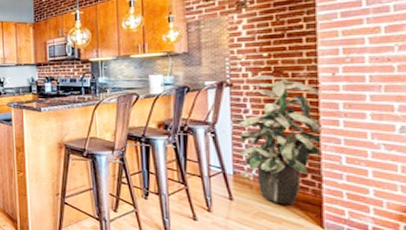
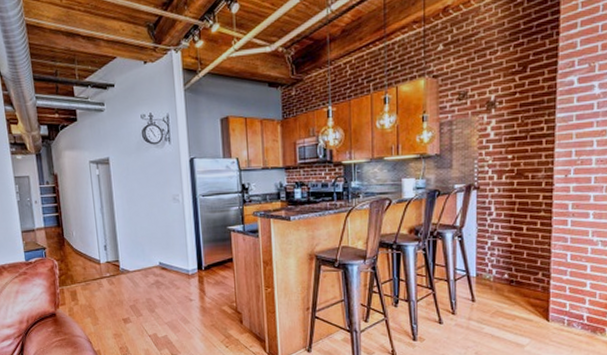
indoor plant: present [232,74,323,206] -> none [478,176,556,303]

